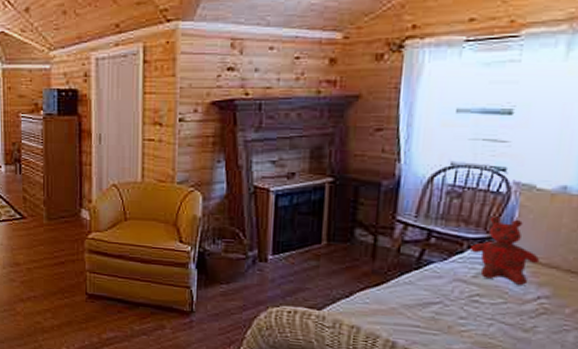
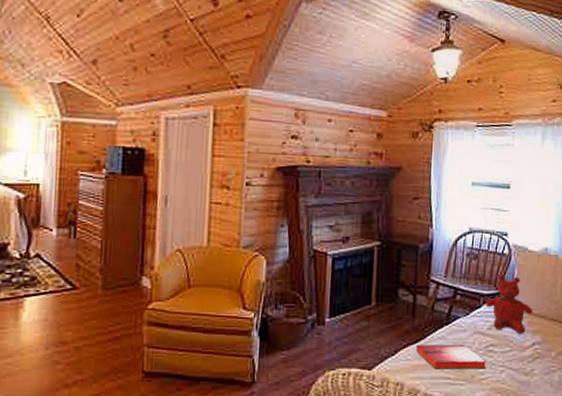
hardback book: none [376,288,469,321] -> present [416,345,486,369]

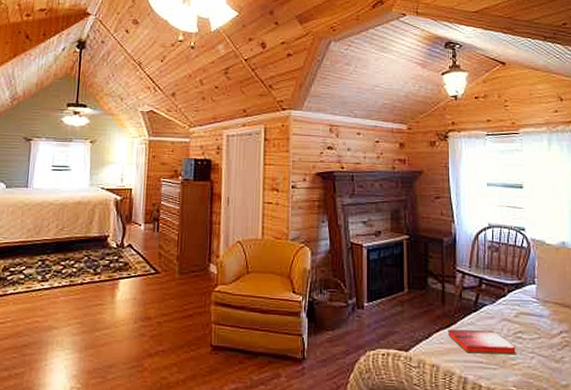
teddy bear: present [485,274,533,334] -> none [510,266,557,322]

